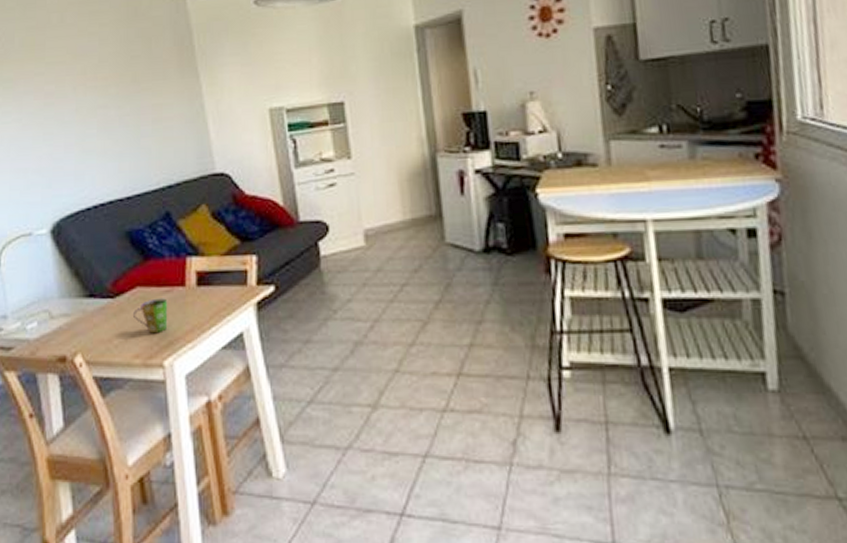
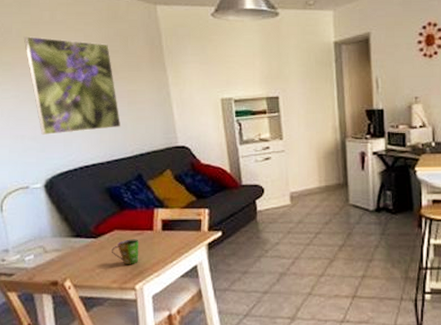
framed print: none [27,45,144,166] -> present [23,36,121,135]

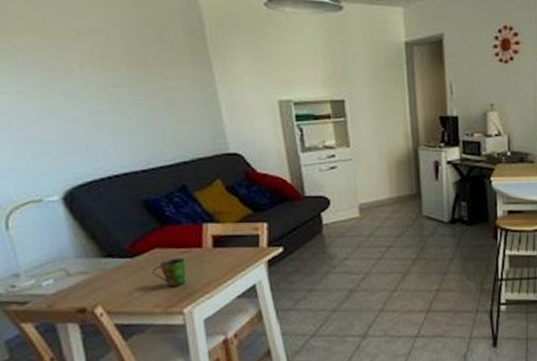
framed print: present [23,36,121,135] -> none [24,18,159,138]

